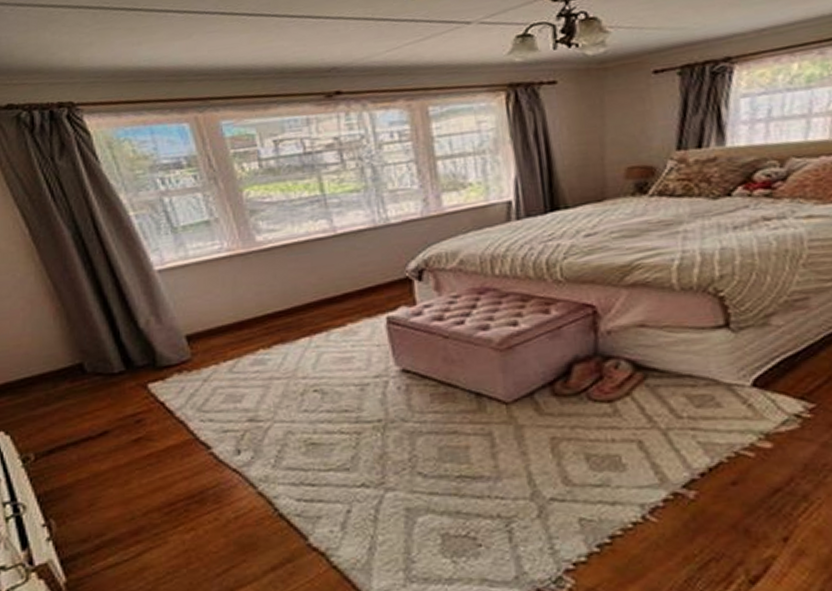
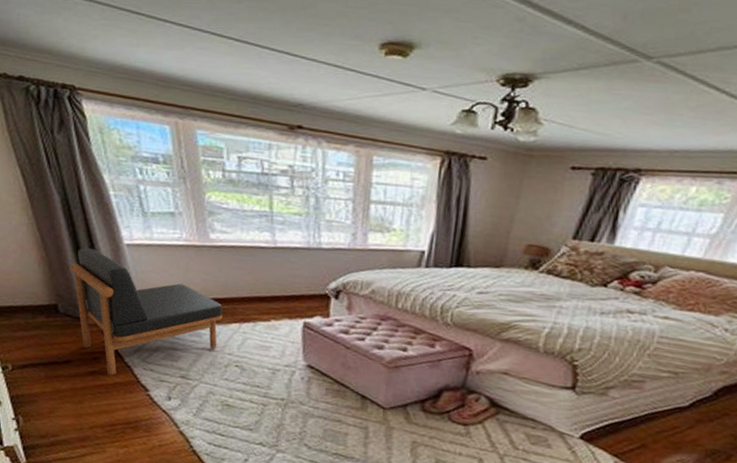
armless chair: none [93,285,288,438] -> present [70,248,223,375]

